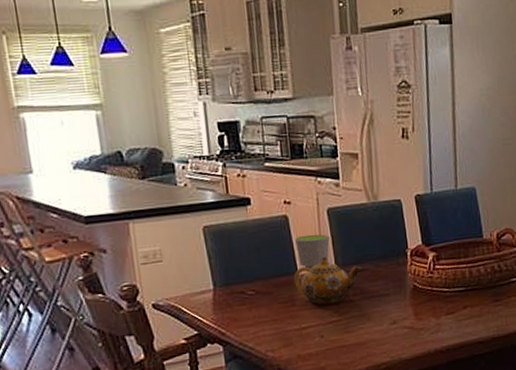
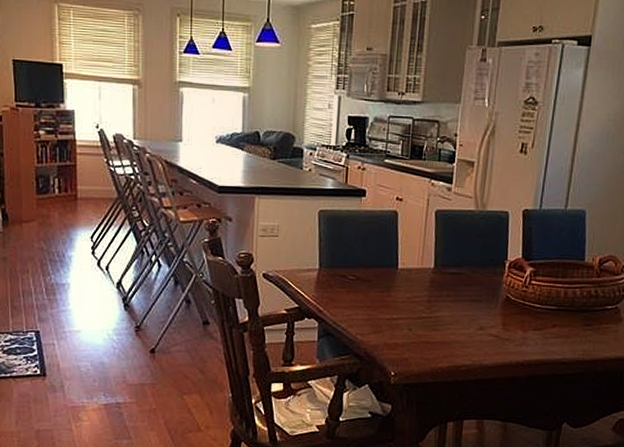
teapot: present [293,256,361,305] -> none [393,255,458,301]
cup: present [295,234,330,270] -> none [400,232,433,265]

